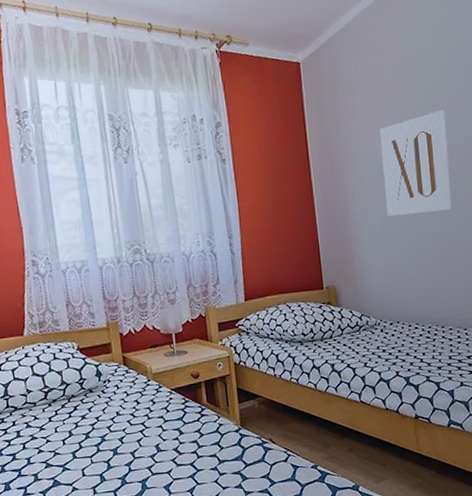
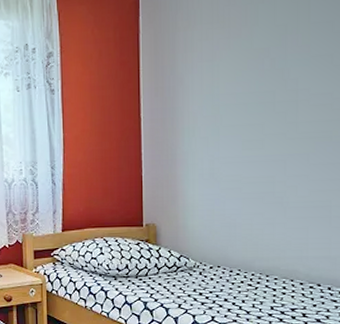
wall art: present [379,110,452,216] -> none [218,47,293,157]

